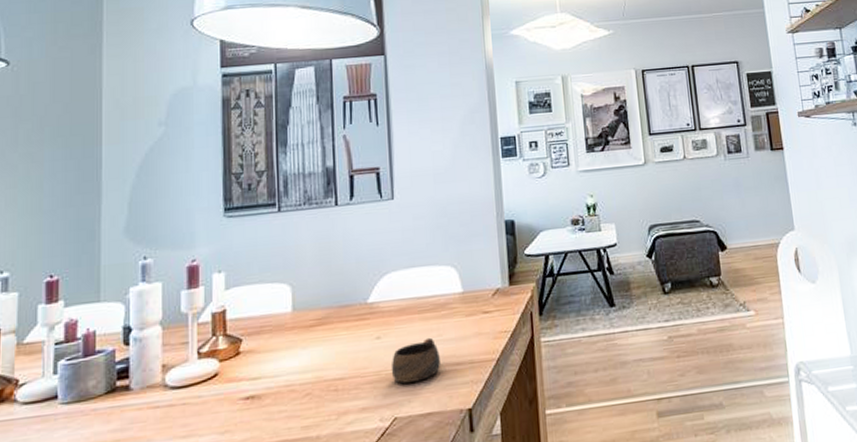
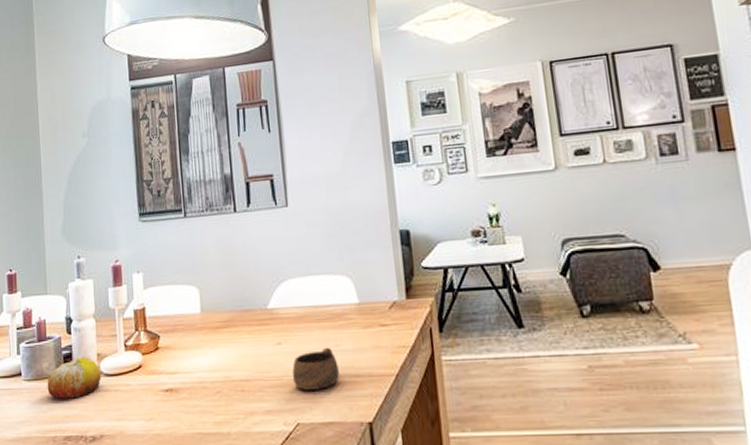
fruit: none [92,370,166,422] -> present [47,357,101,399]

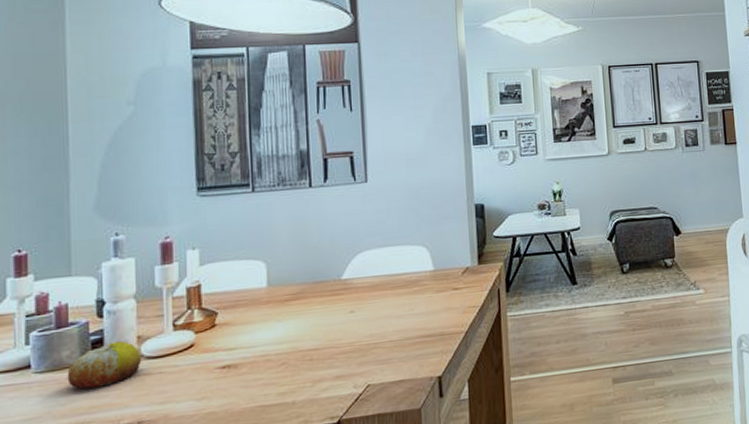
cup: present [292,347,340,390] -> none [364,311,412,354]

